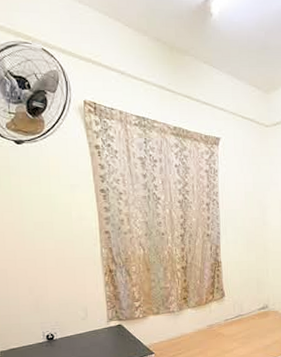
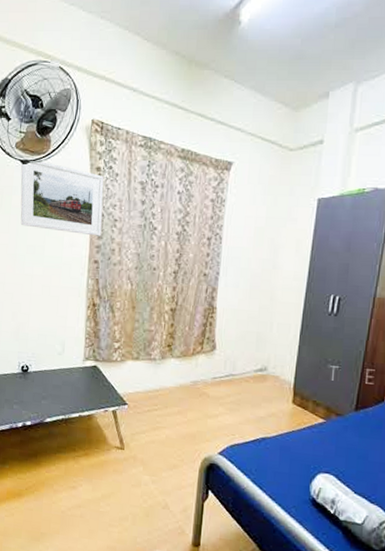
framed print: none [16,140,109,209] -> present [20,160,104,236]

